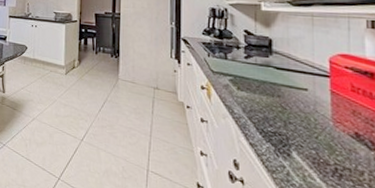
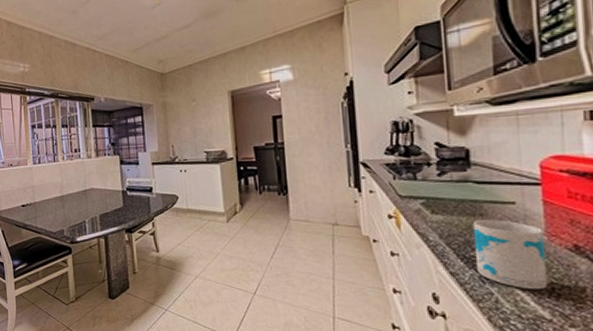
mug: none [271,100,333,169] -> present [472,220,549,290]

